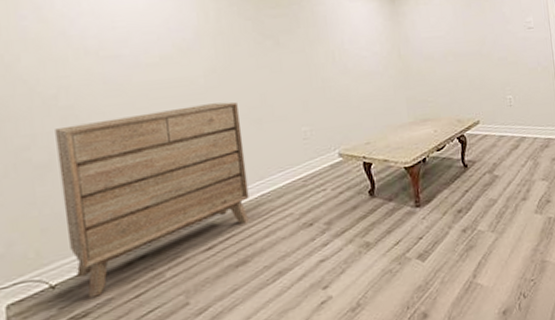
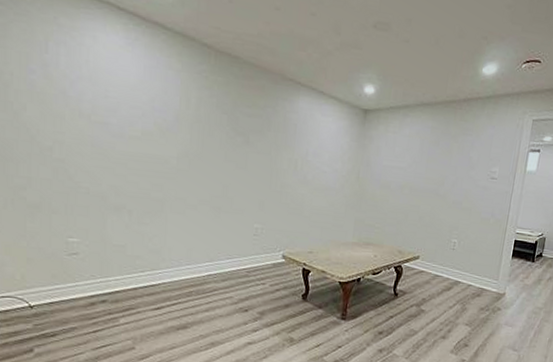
dresser: present [55,102,249,298] -> none [47,176,202,323]

